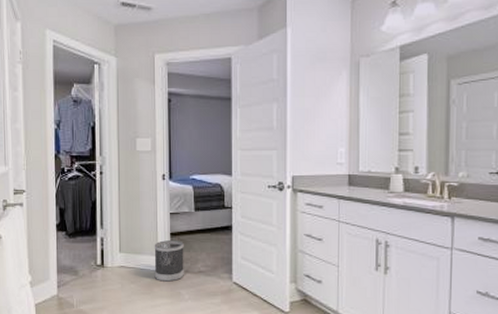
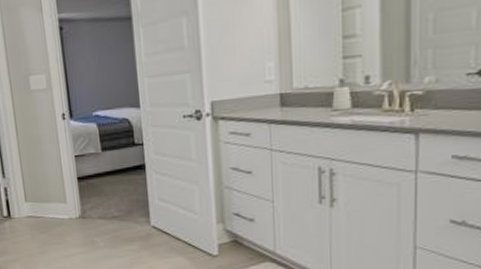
wastebasket: present [154,240,184,282] -> none [61,185,97,230]

